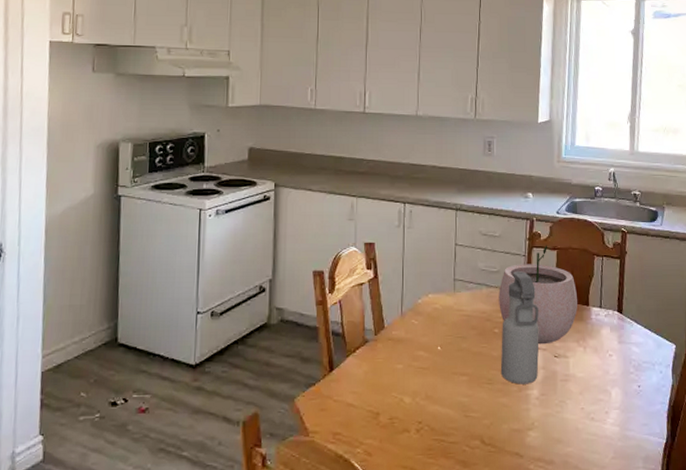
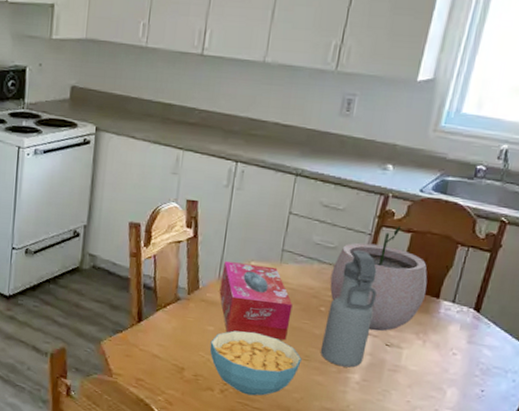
cereal bowl: none [401,363,486,430] -> present [210,330,302,396]
tissue box: none [404,296,470,368] -> present [219,261,293,341]

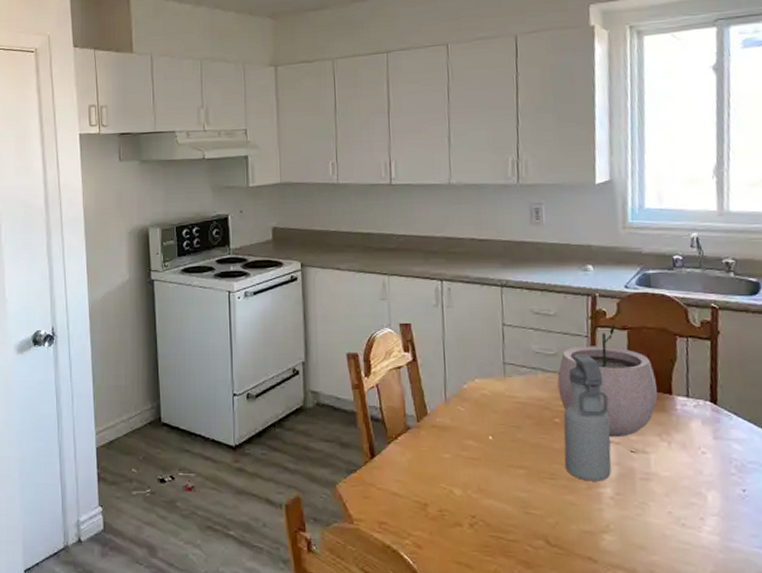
cereal bowl: present [210,330,302,396] -> none [449,454,548,527]
tissue box: present [219,261,293,341] -> none [447,382,527,460]

